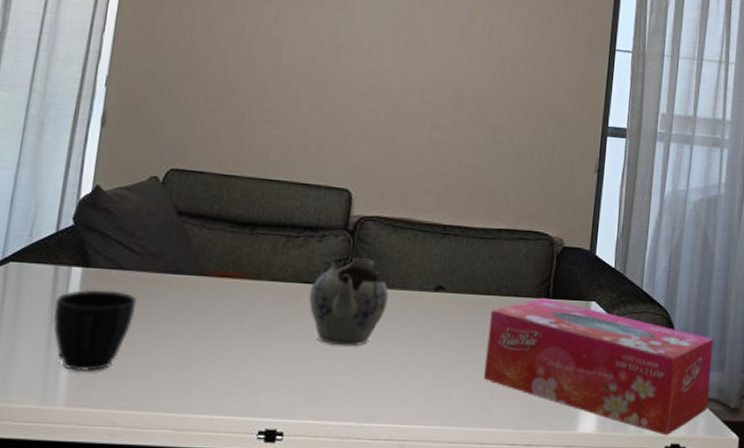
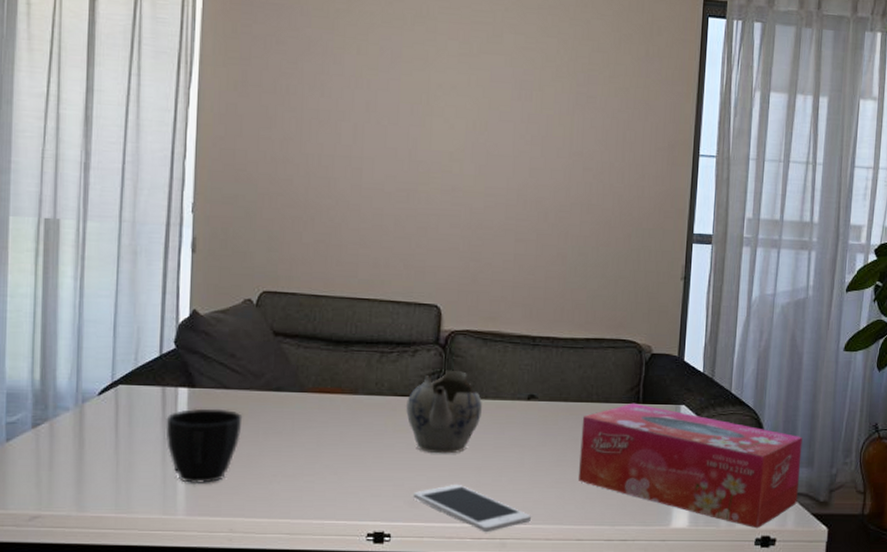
cell phone: none [310,379,433,432] -> present [413,484,531,532]

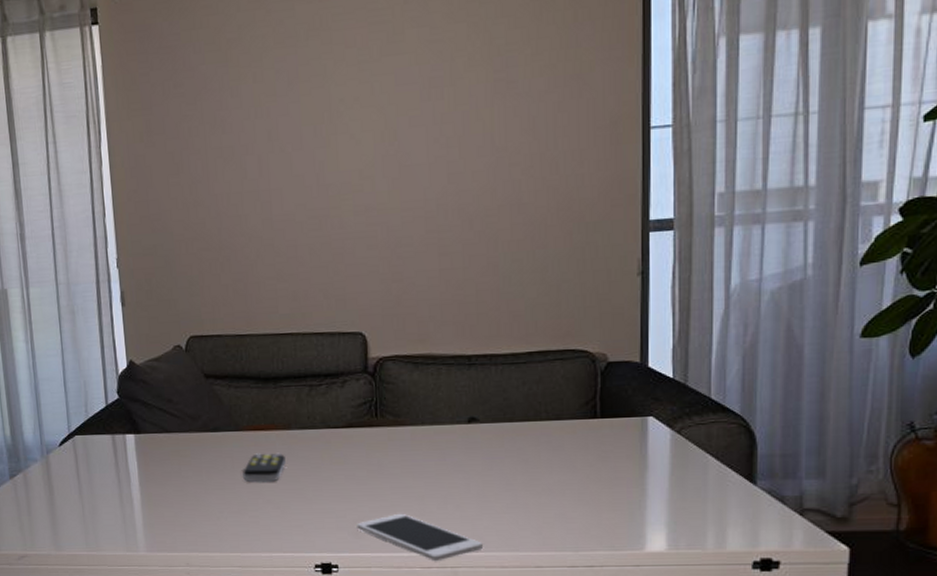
cup: present [165,408,243,485] -> none [119,452,186,523]
remote control: none [302,416,349,447] -> present [243,452,286,482]
teapot: present [406,369,482,454] -> none [340,398,419,484]
tissue box: present [579,402,803,529] -> none [531,418,809,551]

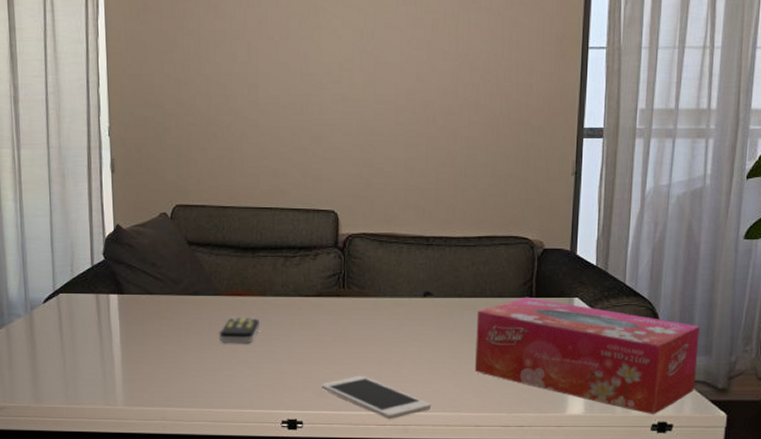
tissue box: none [531,418,809,551] -> present [475,297,700,415]

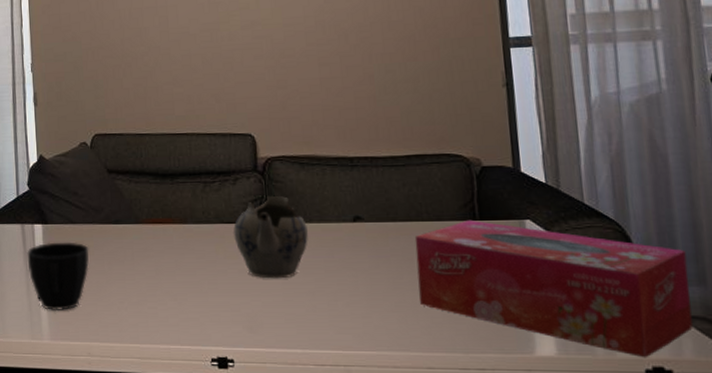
cup: none [101,312,166,379] -> present [27,242,89,312]
remote control: present [219,317,259,344] -> none [142,245,182,274]
teapot: none [311,271,380,349] -> present [233,195,308,279]
cell phone: present [321,375,431,419] -> none [251,308,374,358]

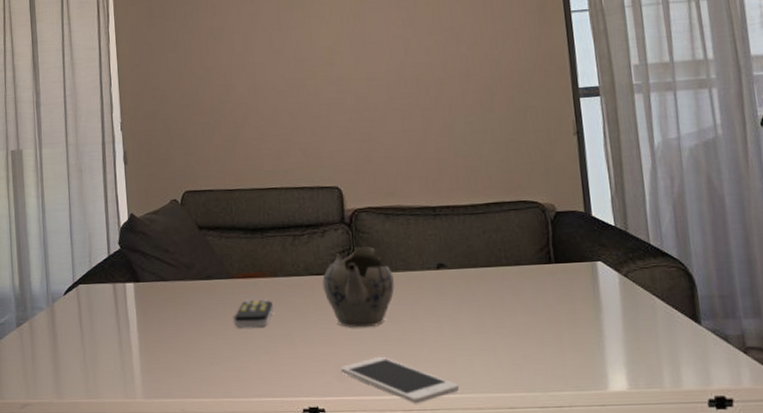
cup: present [27,242,89,312] -> none [119,299,181,370]
remote control: none [142,245,182,274] -> present [234,299,273,328]
cell phone: none [251,308,374,358] -> present [341,356,459,403]
tissue box: present [414,219,693,358] -> none [495,263,750,389]

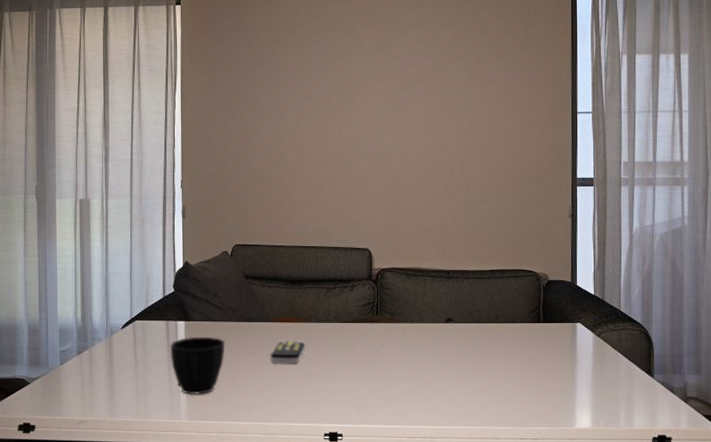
cup: none [119,299,181,370] -> present [170,336,225,396]
teapot: present [322,246,394,328] -> none [349,300,409,368]
cell phone: present [341,356,459,403] -> none [359,392,455,432]

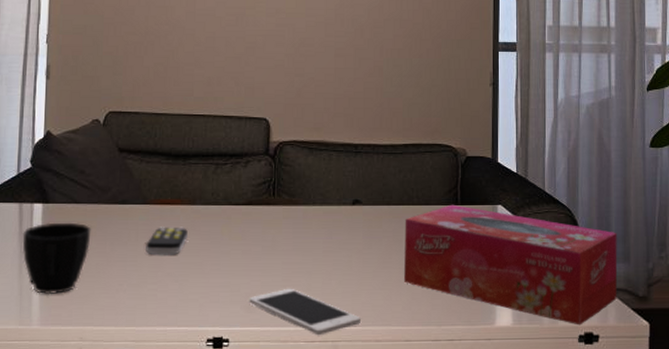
cell phone: none [359,392,455,432] -> present [249,288,361,334]
tissue box: none [492,322,689,429] -> present [404,204,618,326]

